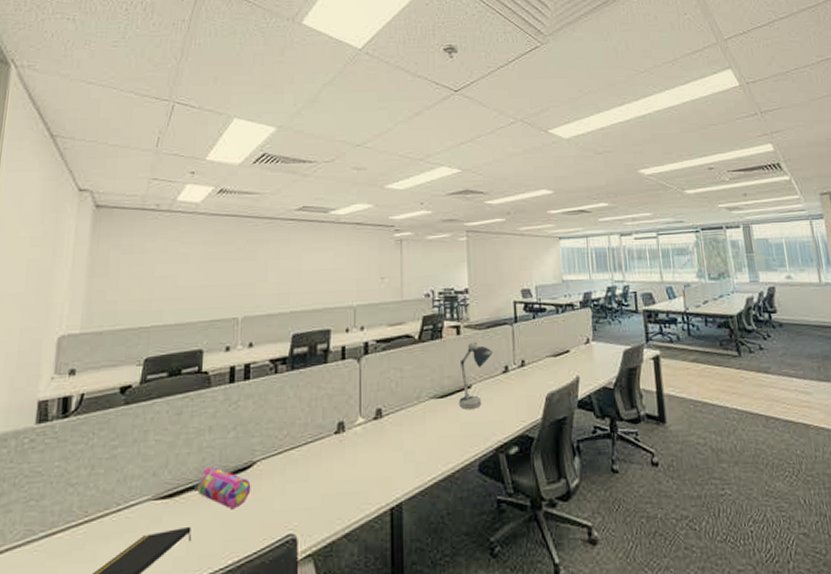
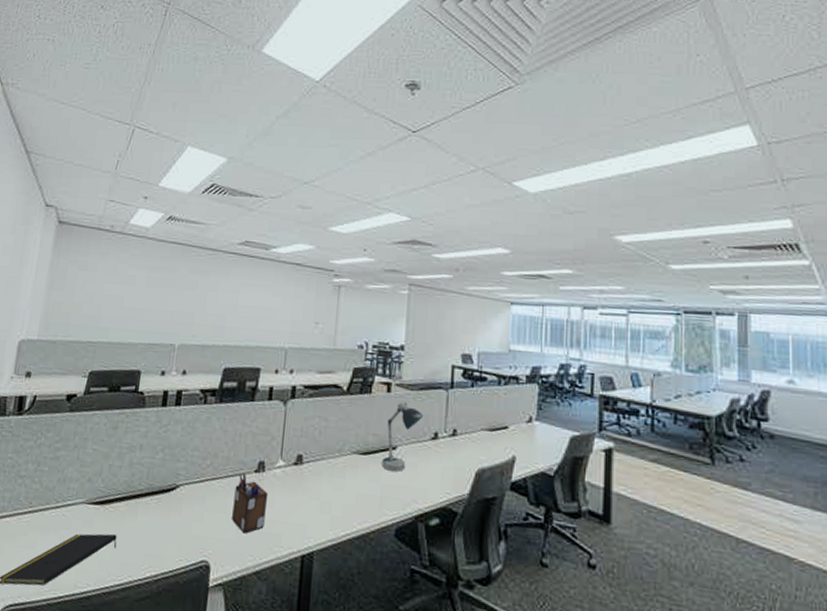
pencil case: present [193,466,251,508] -> none [121,482,173,526]
desk organizer: none [315,436,351,498] -> present [232,472,269,534]

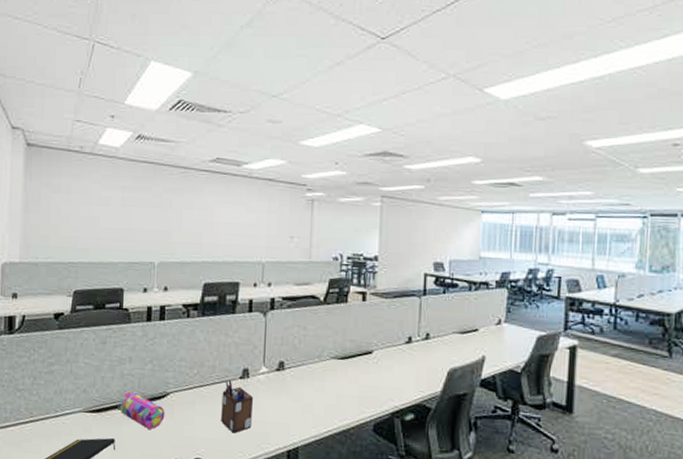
pencil case: none [121,482,173,526] -> present [116,391,165,429]
desk lamp: present [382,401,424,472] -> none [359,309,398,373]

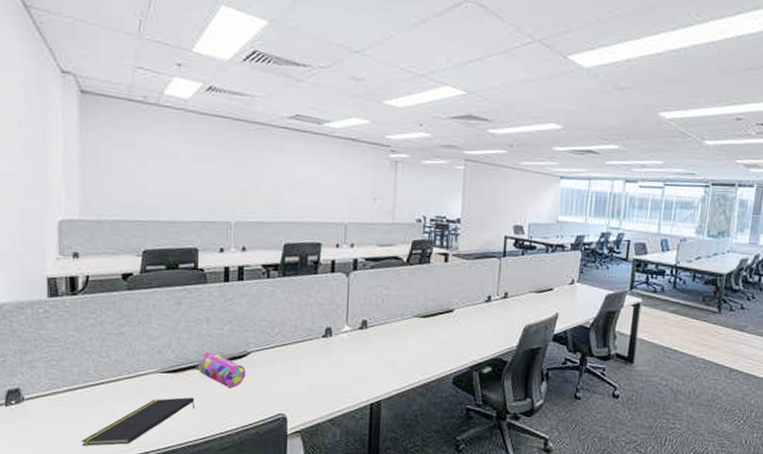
desk organizer: present [221,379,254,434] -> none [304,338,337,390]

